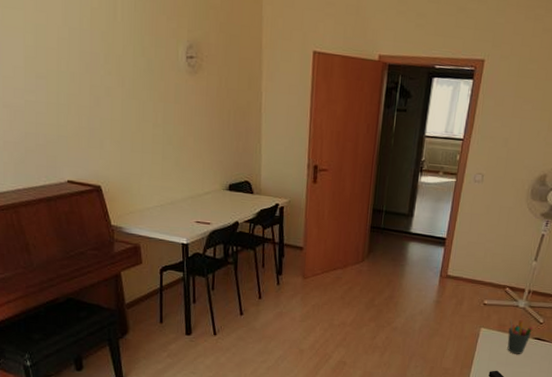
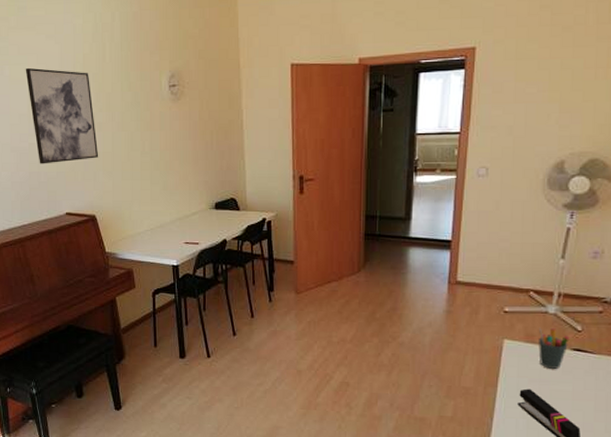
wall art: none [21,13,106,126] -> present [25,67,99,164]

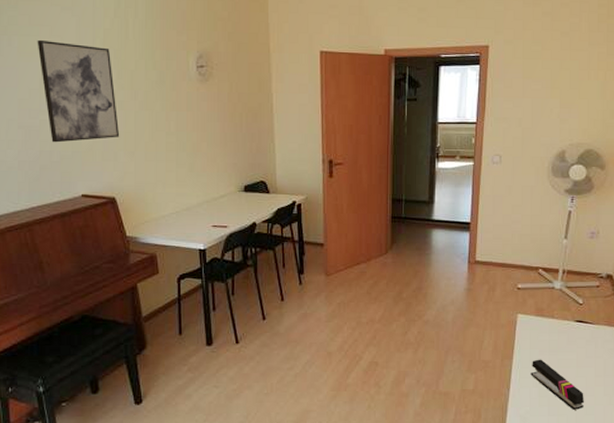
pen holder: present [538,328,570,369] -> none [547,302,573,340]

